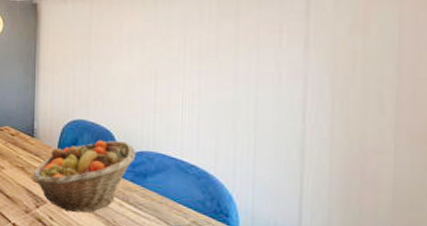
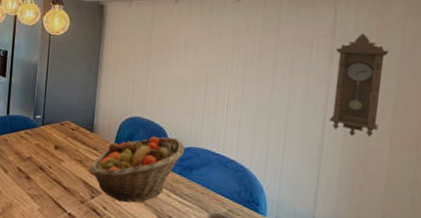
pendulum clock: none [310,13,382,136] -> present [329,33,388,137]

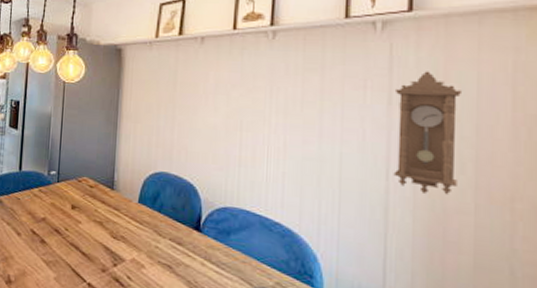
fruit basket: present [90,136,185,203] -> none [111,194,220,272]

